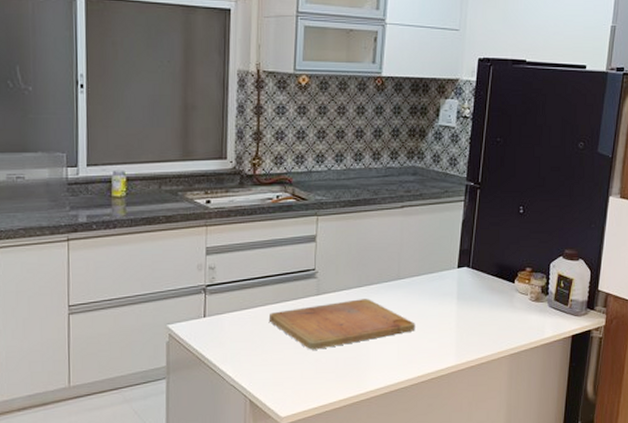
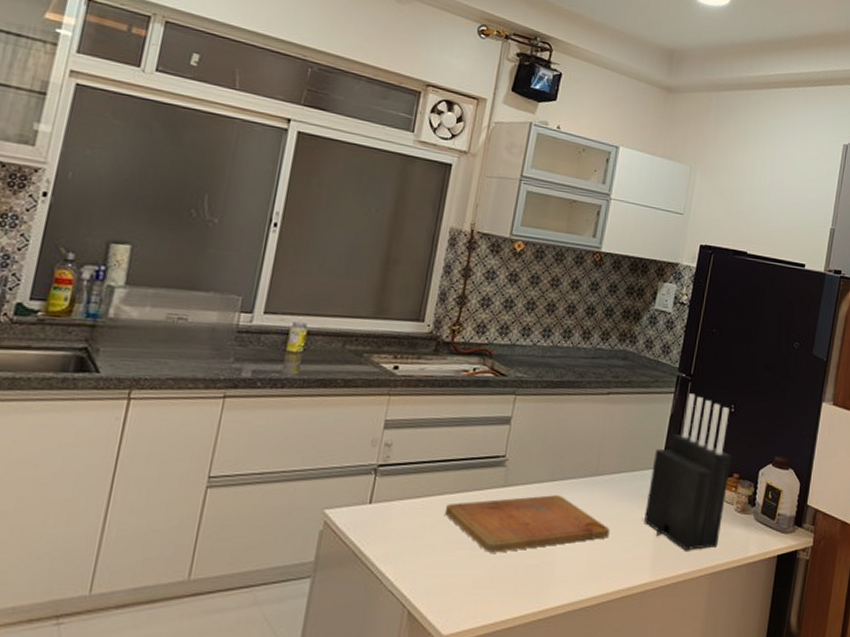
knife block: none [446,200,523,337] -> present [644,393,731,551]

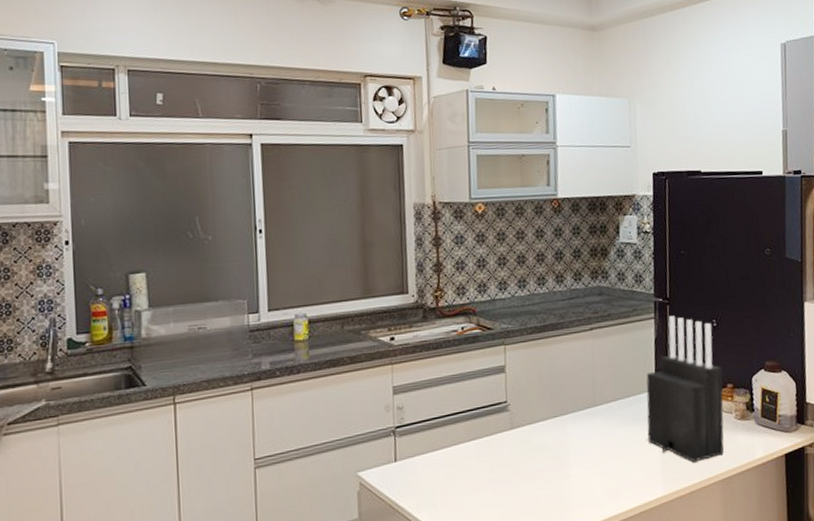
cutting board: present [444,495,610,553] -> none [462,429,618,490]

